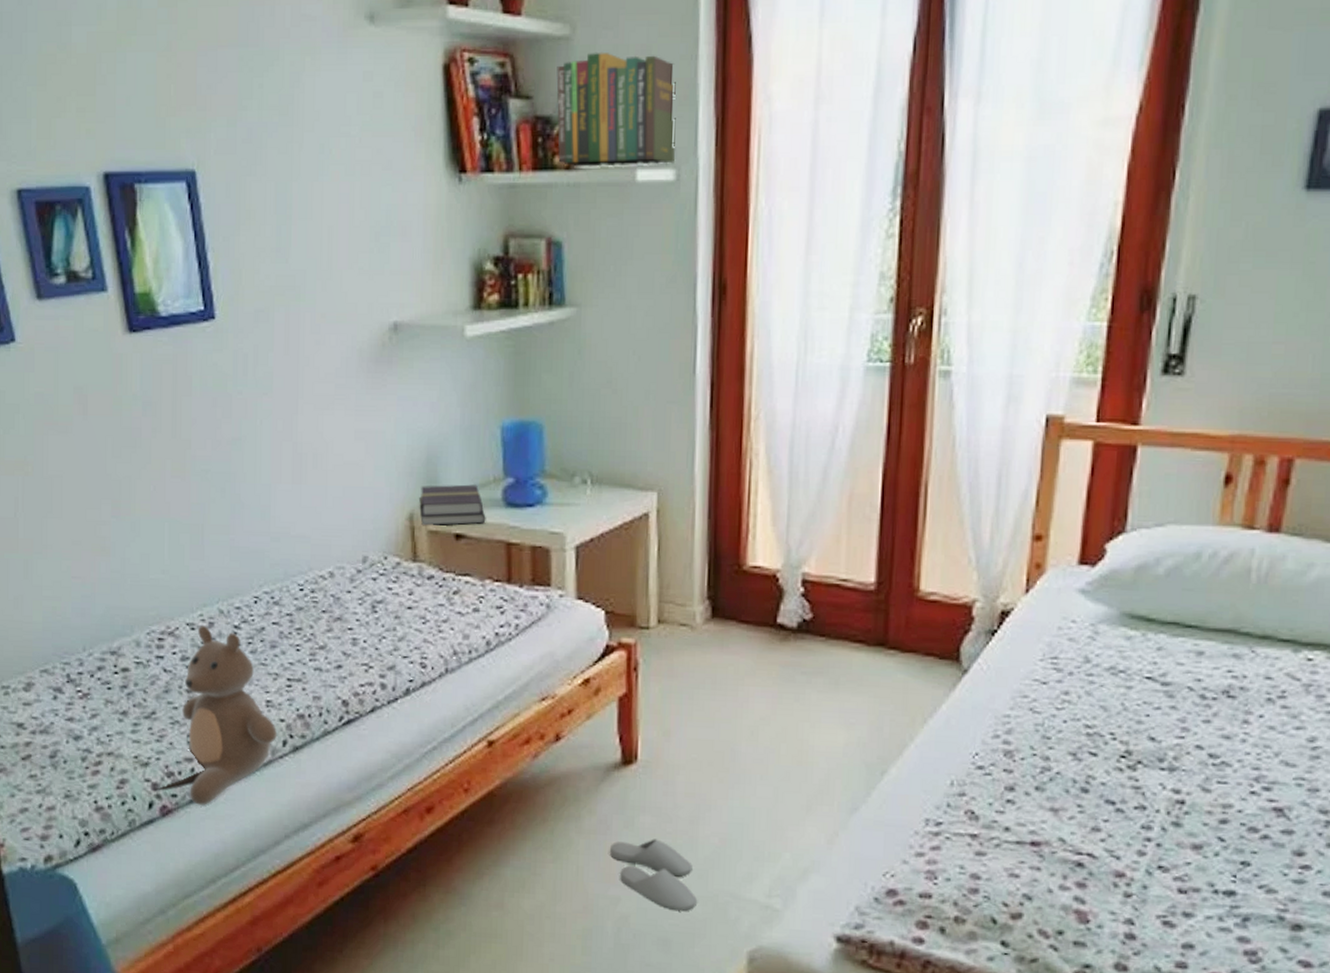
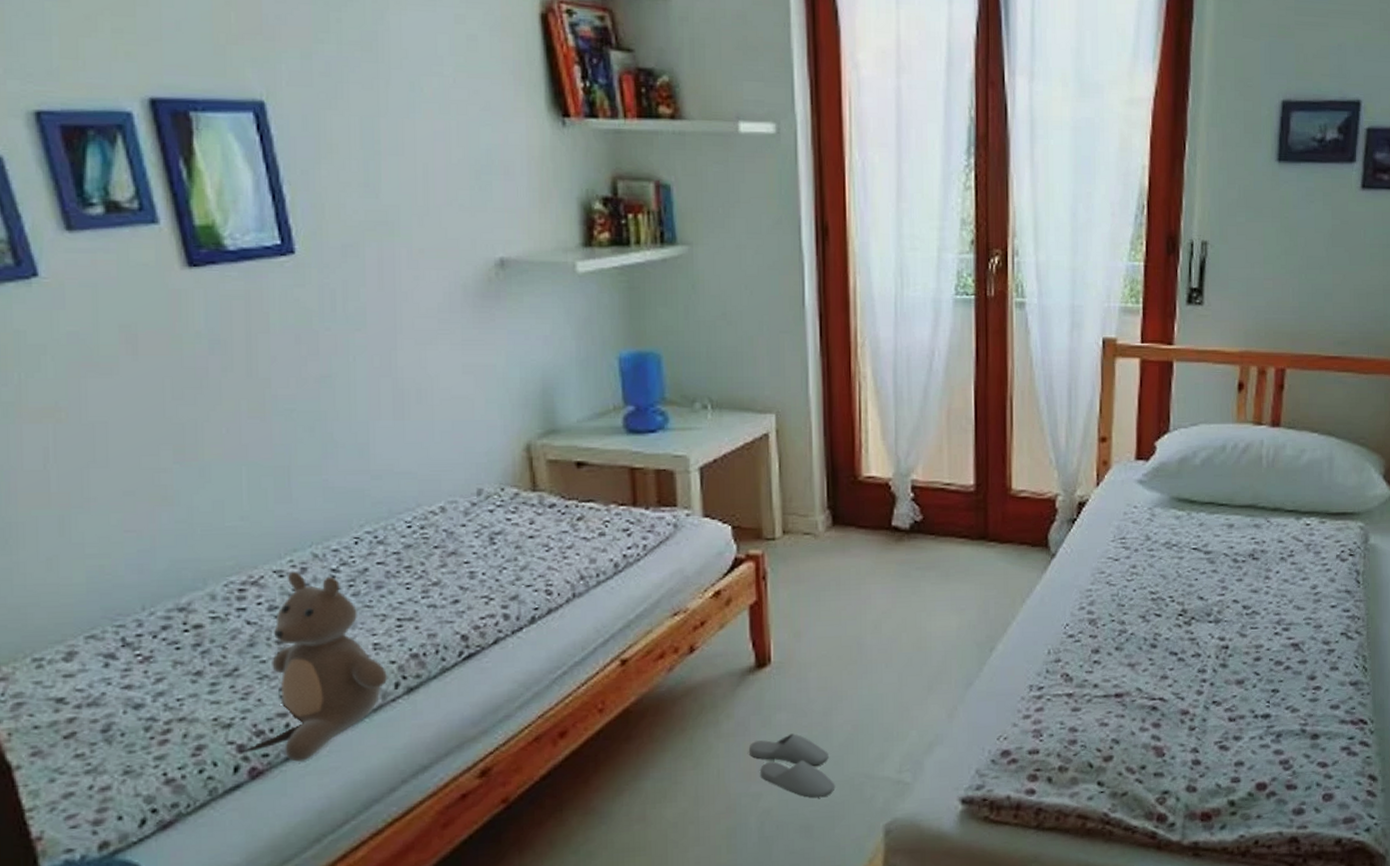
book: present [418,484,486,526] -> none [535,413,608,456]
books: present [556,52,676,167] -> none [656,13,774,118]

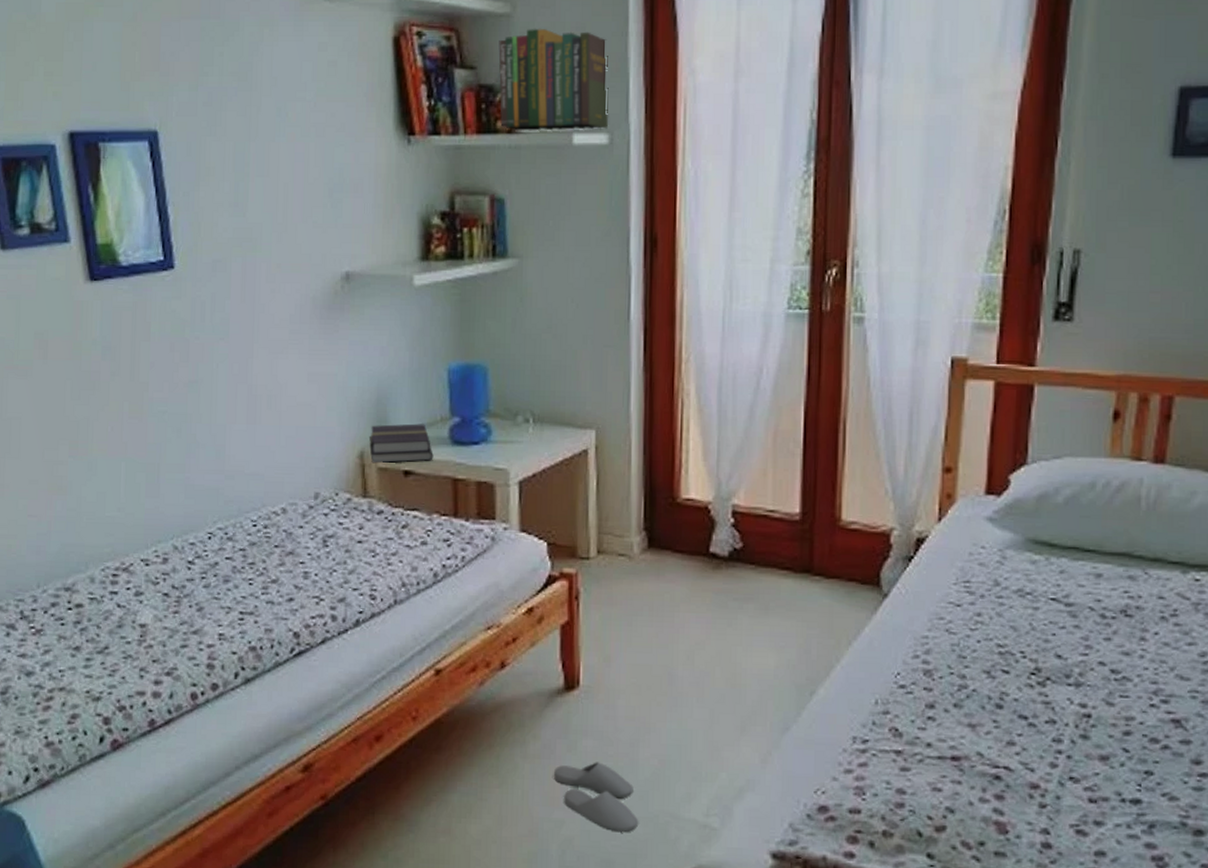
teddy bear: present [241,572,387,762] -> none [107,562,229,739]
book: none [535,413,608,456] -> present [368,423,434,464]
books: none [656,13,774,118] -> present [498,28,609,131]

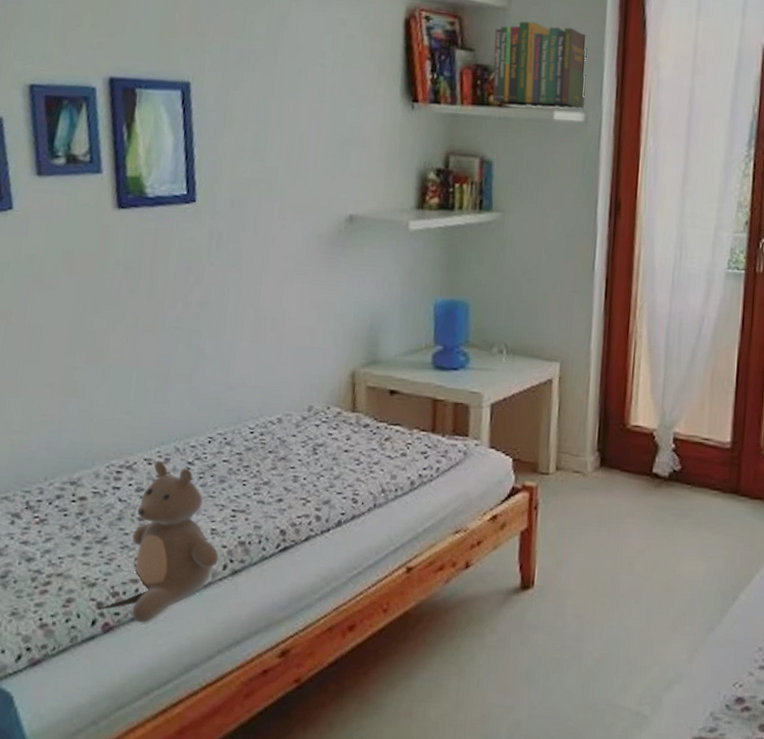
teddy bear: none [107,562,229,739] -> present [100,461,219,623]
book: present [368,423,434,464] -> none [360,349,417,383]
slippers: present [554,762,639,832] -> none [507,654,580,717]

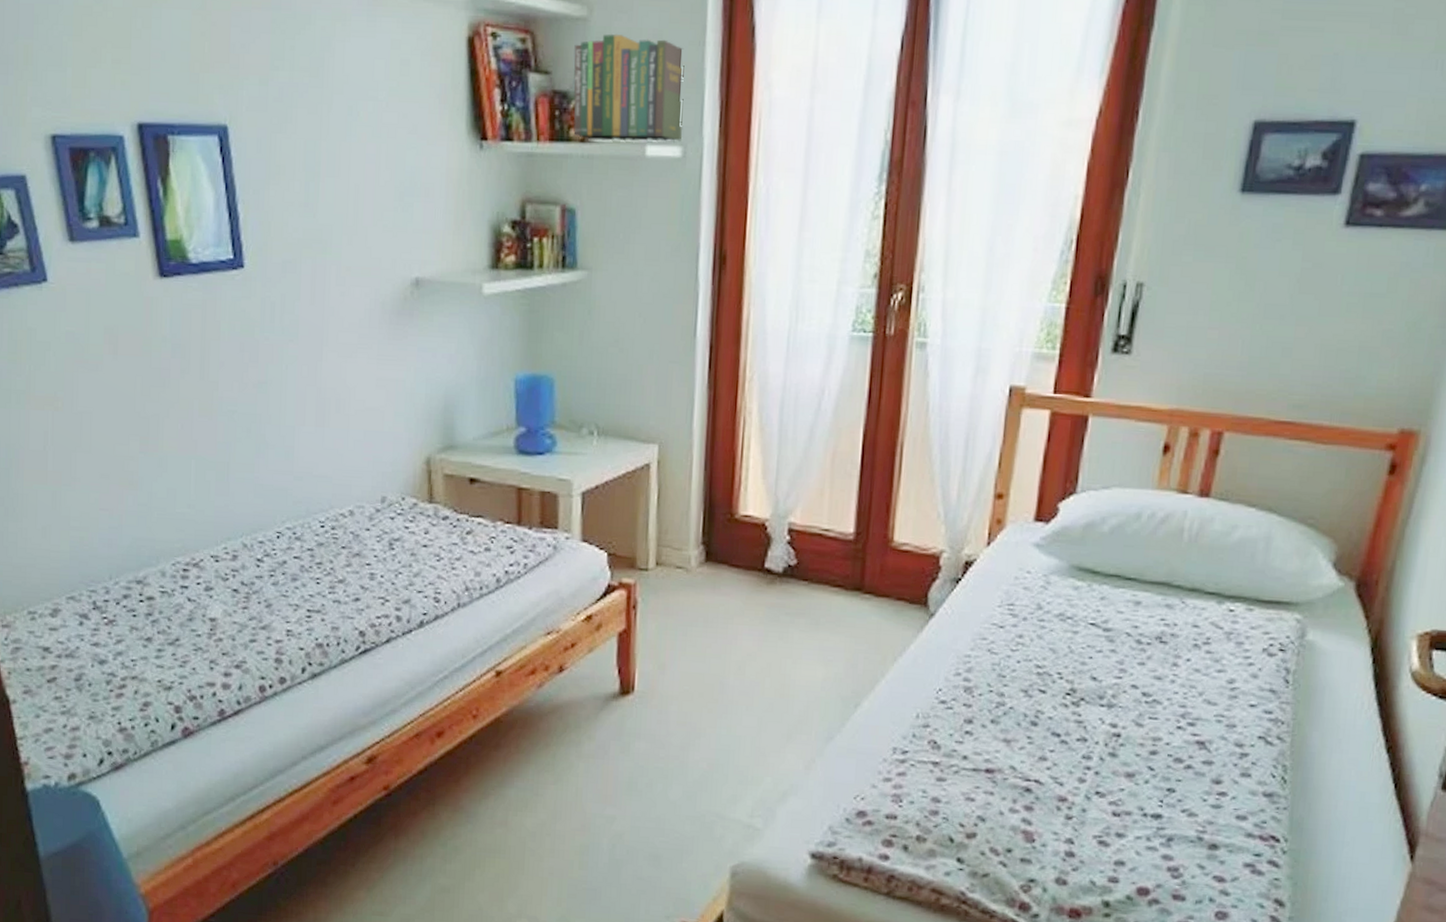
teddy bear: present [100,461,219,623] -> none [178,558,296,728]

